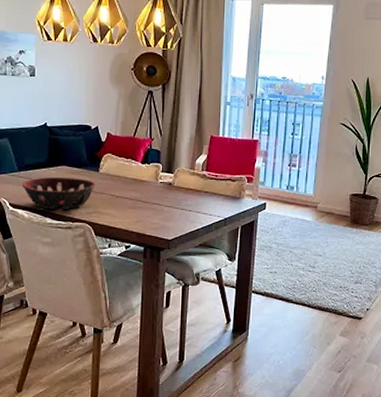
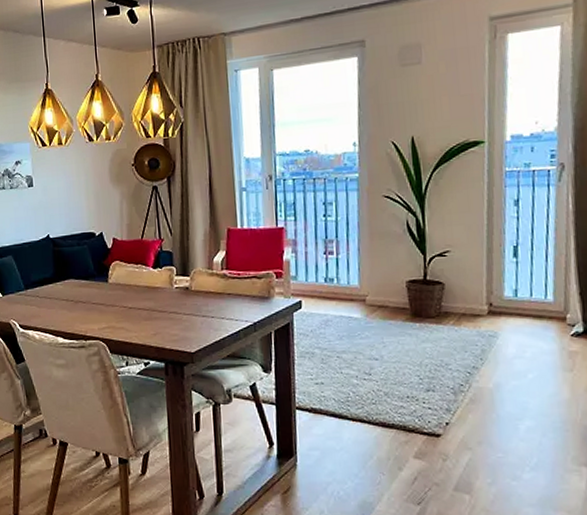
decorative bowl: present [22,176,96,210] -> none [30,291,106,329]

